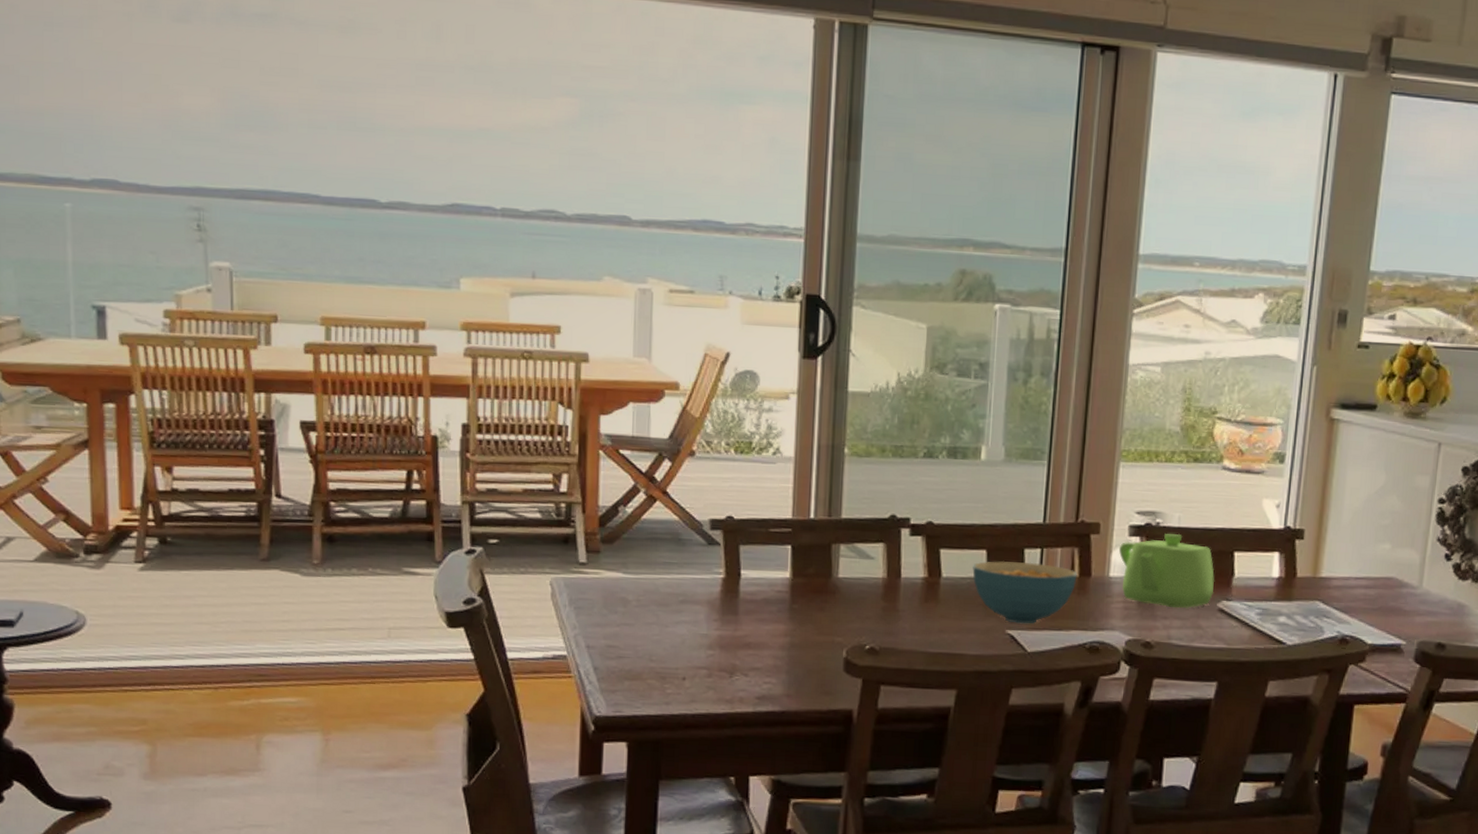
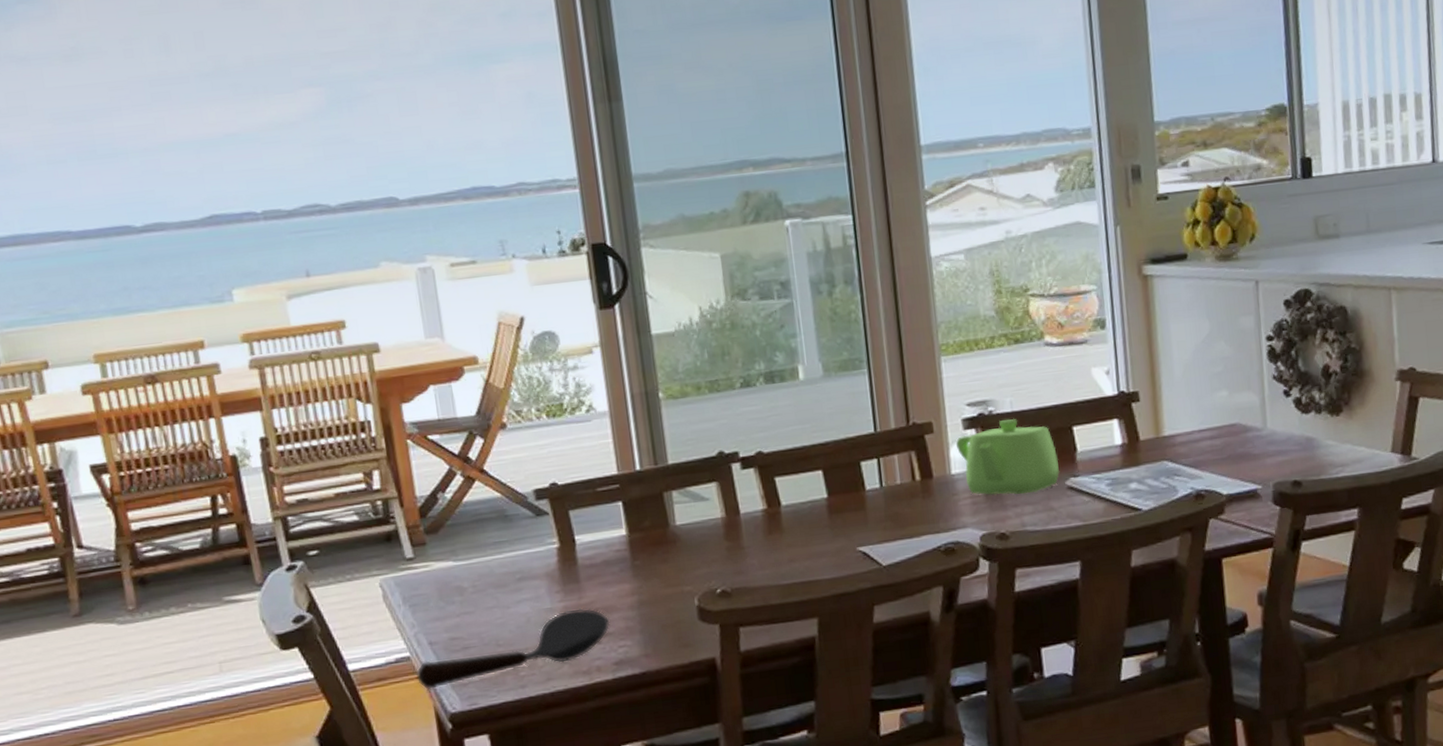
spoon: none [569,639,760,690] -> present [415,608,610,690]
cereal bowl: present [972,560,1077,624] -> none [811,473,919,539]

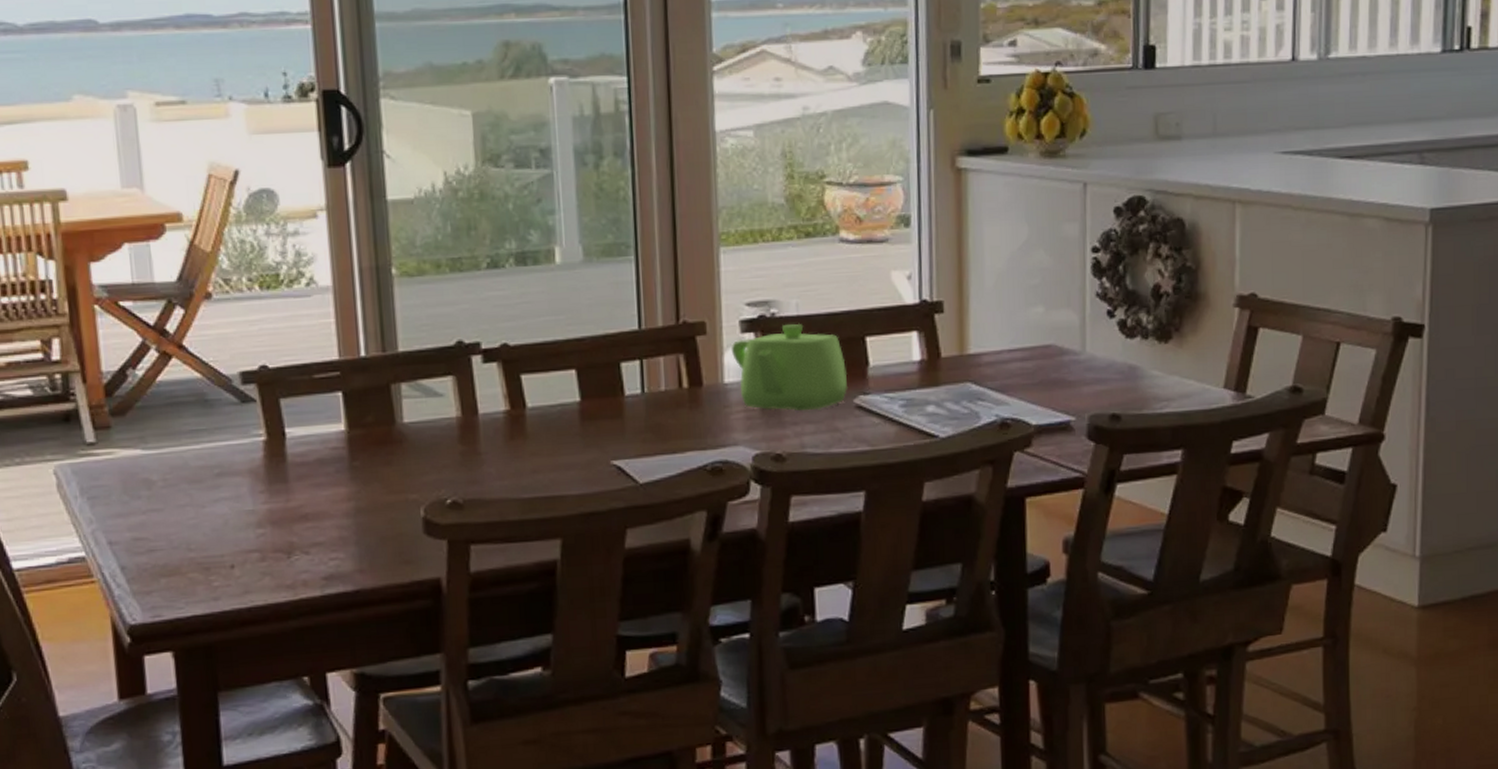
spoon: present [415,608,610,690] -> none [91,512,321,596]

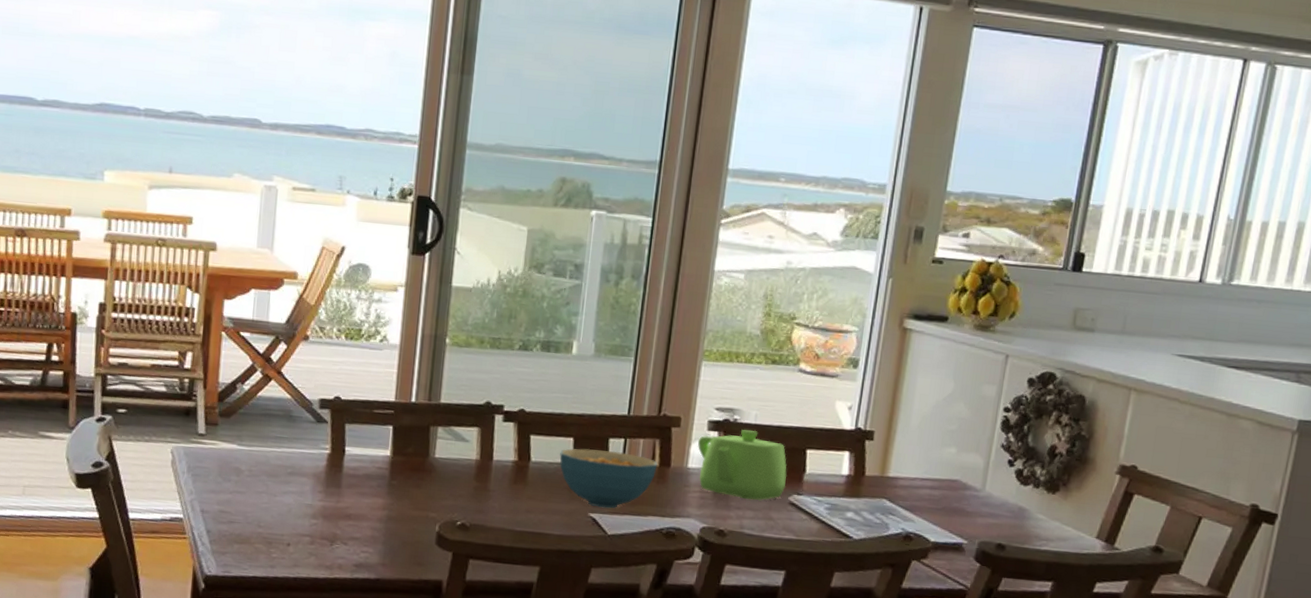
cereal bowl: none [562,377,687,452] -> present [559,448,658,509]

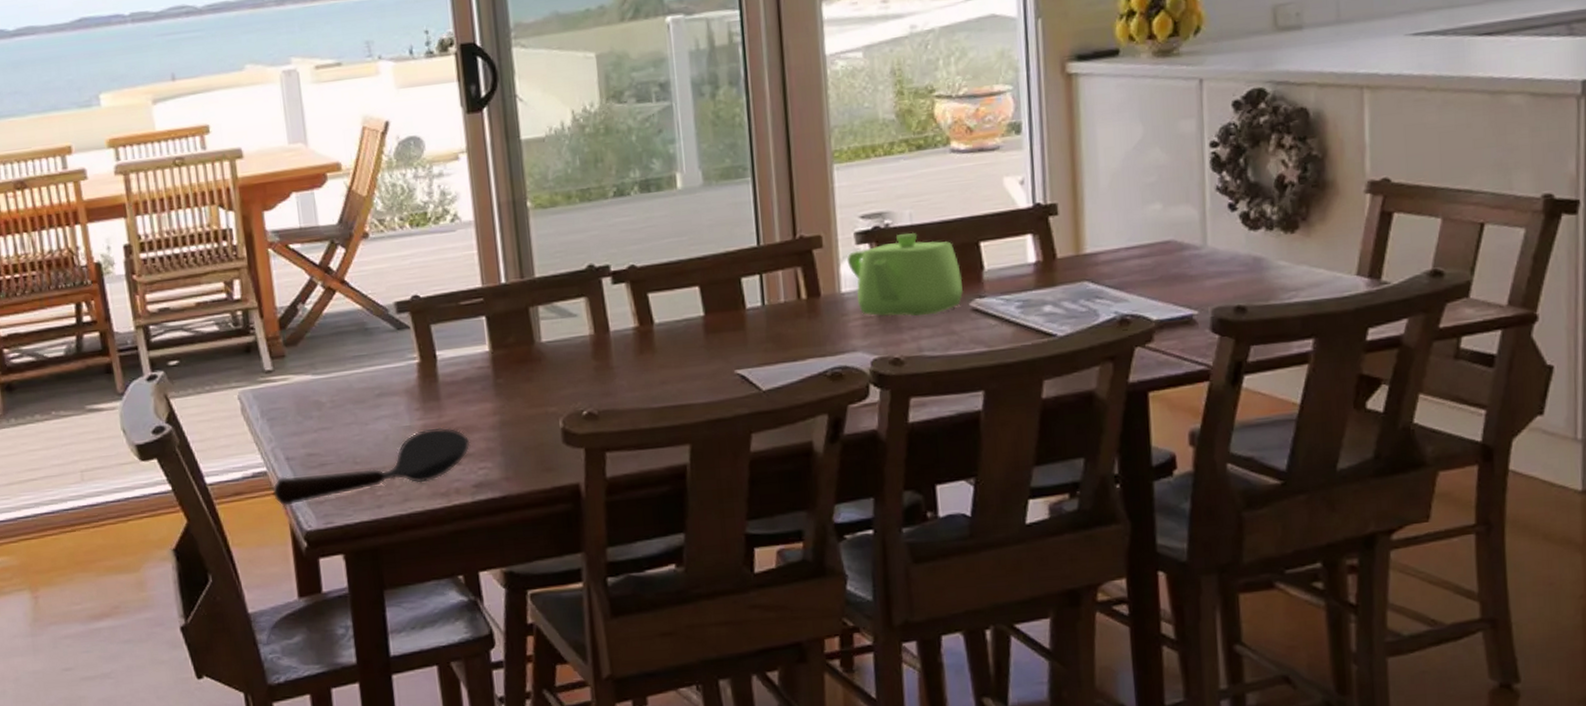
spoon: none [184,509,359,554] -> present [272,427,470,506]
cereal bowl: present [559,448,658,509] -> none [686,290,805,361]

